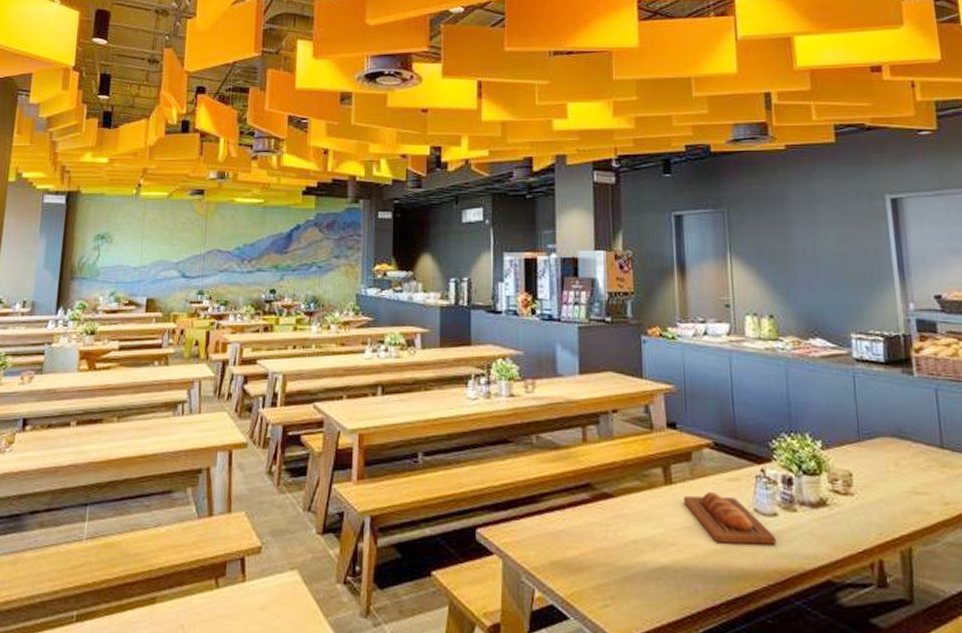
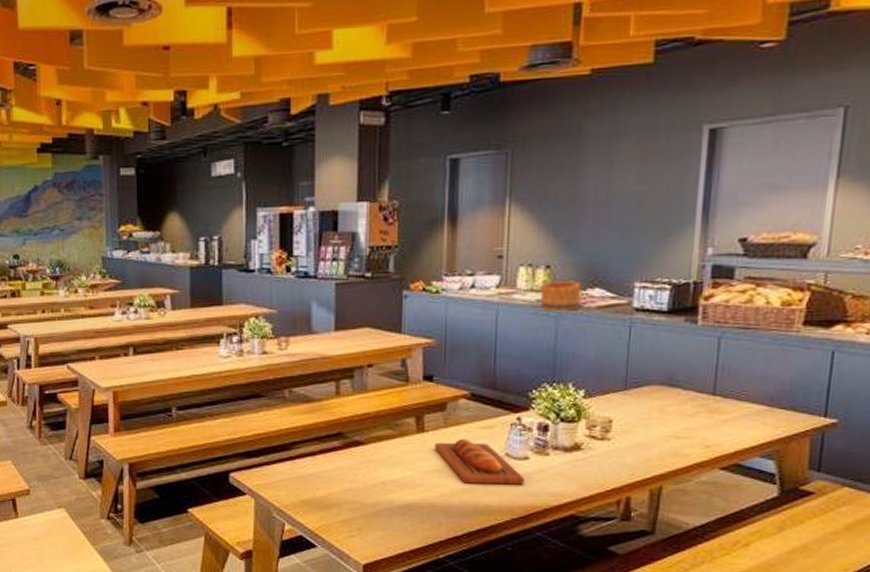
basket: none [767,330,806,361] -> present [540,281,582,312]

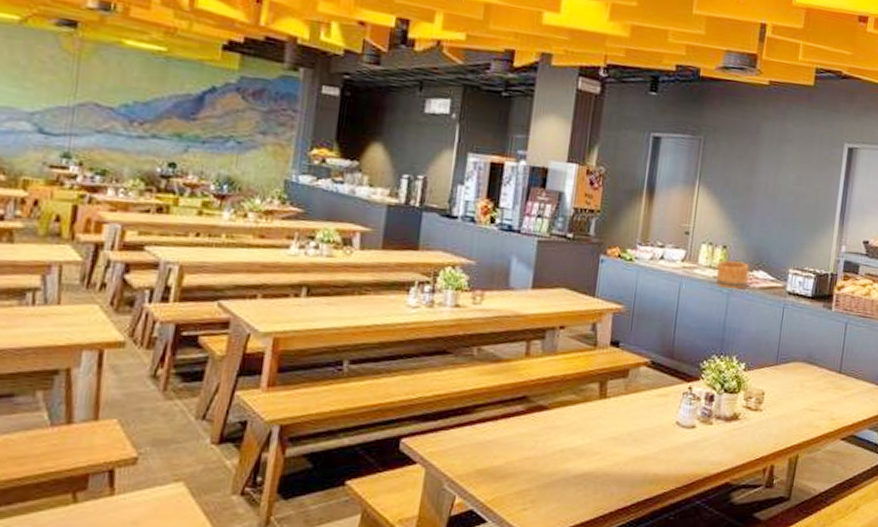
bread loaf: present [435,438,526,485] -> none [614,405,691,453]

